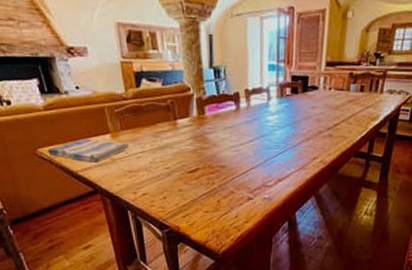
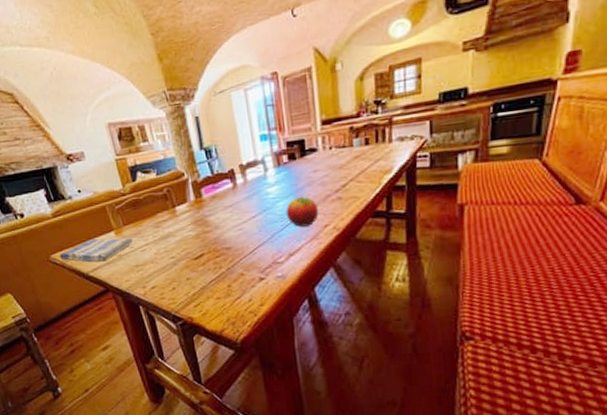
fruit: none [281,128,311,157] -> present [286,196,319,227]

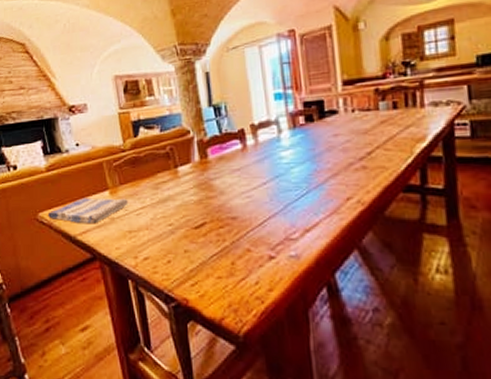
fruit: present [286,196,319,227] -> none [301,162,340,198]

